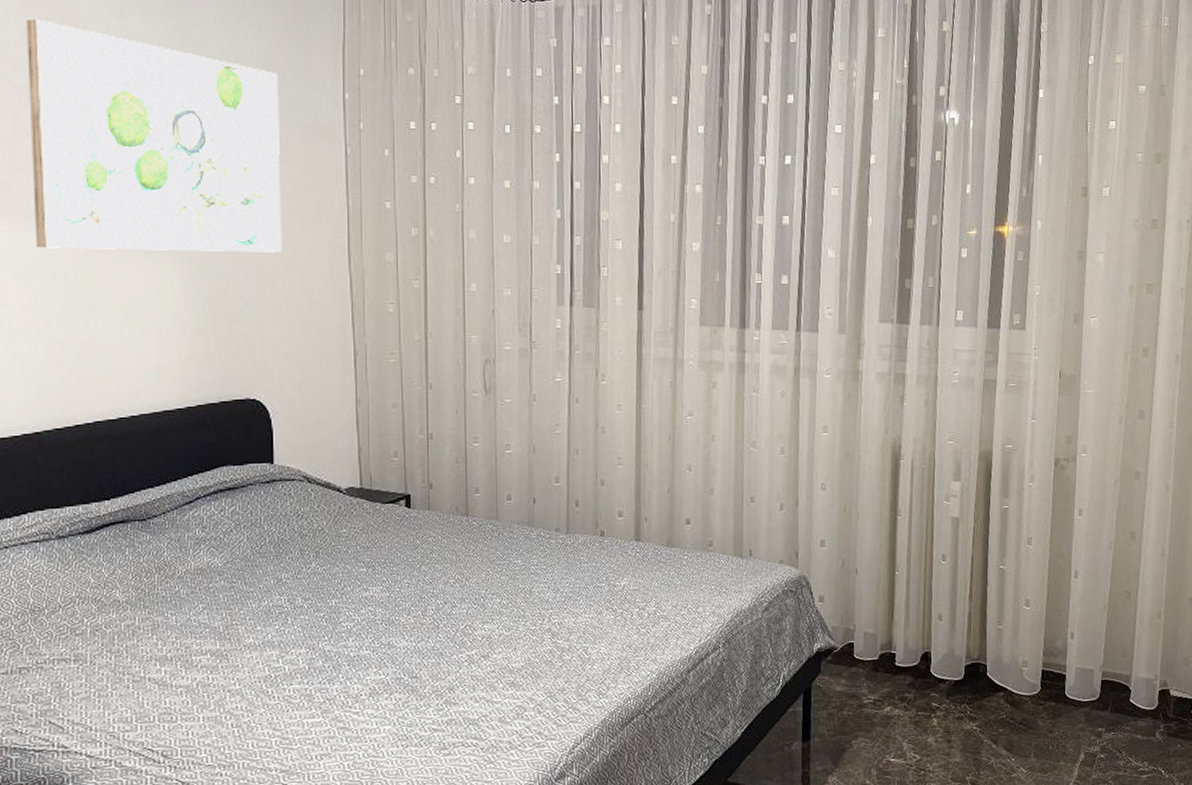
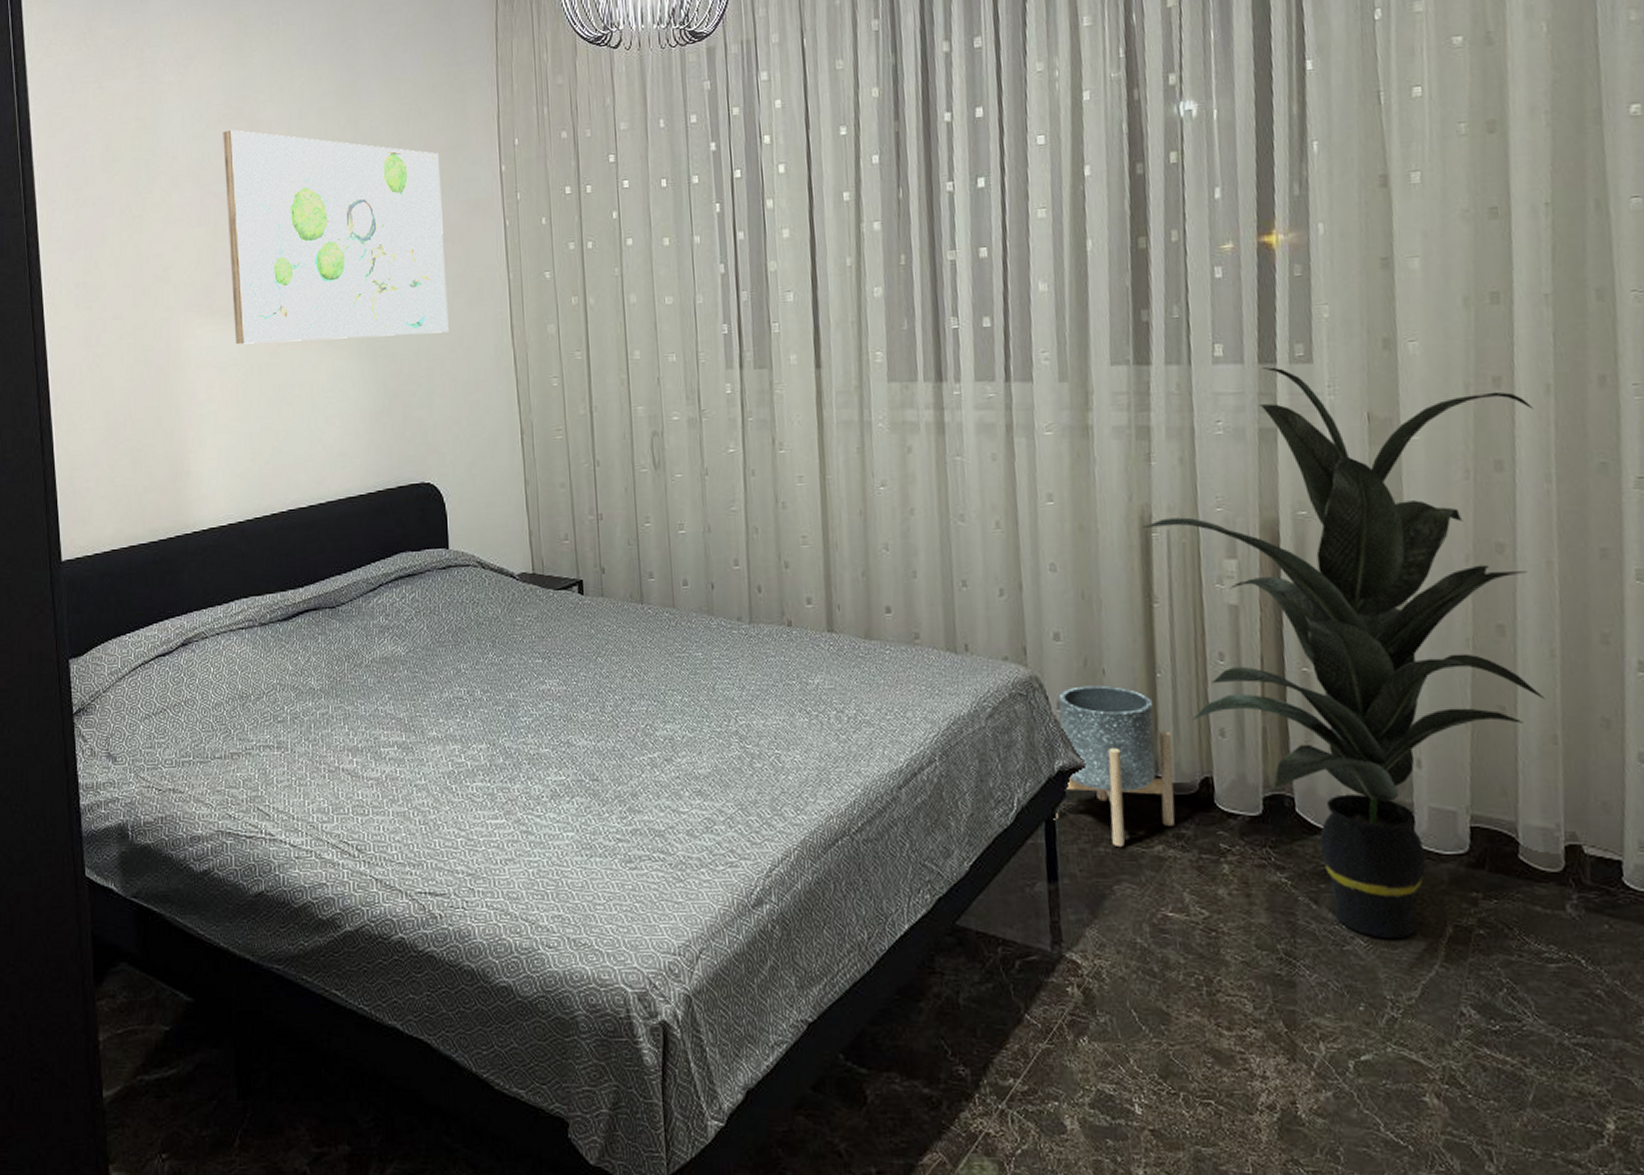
planter: none [810,582,903,710] -> present [1053,685,1175,846]
indoor plant: none [894,331,1167,766] -> present [1142,367,1546,938]

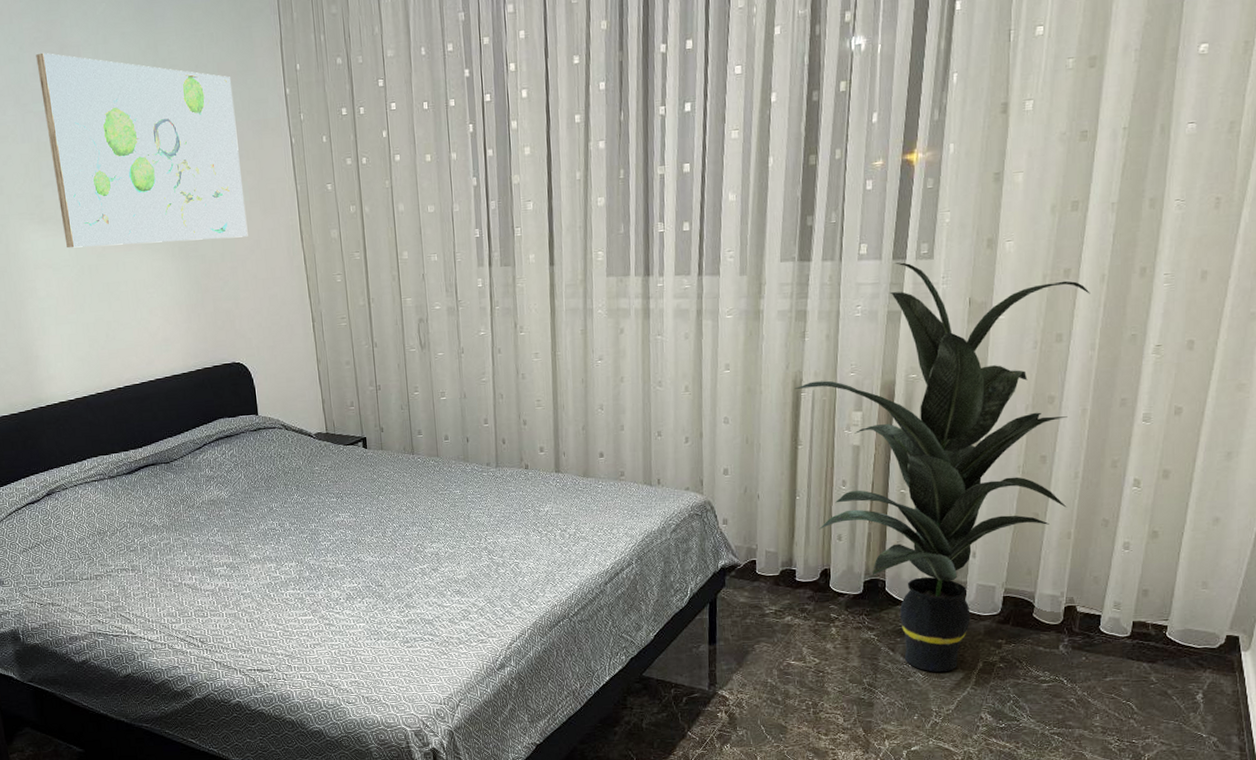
planter: present [1053,685,1175,846] -> none [715,506,804,618]

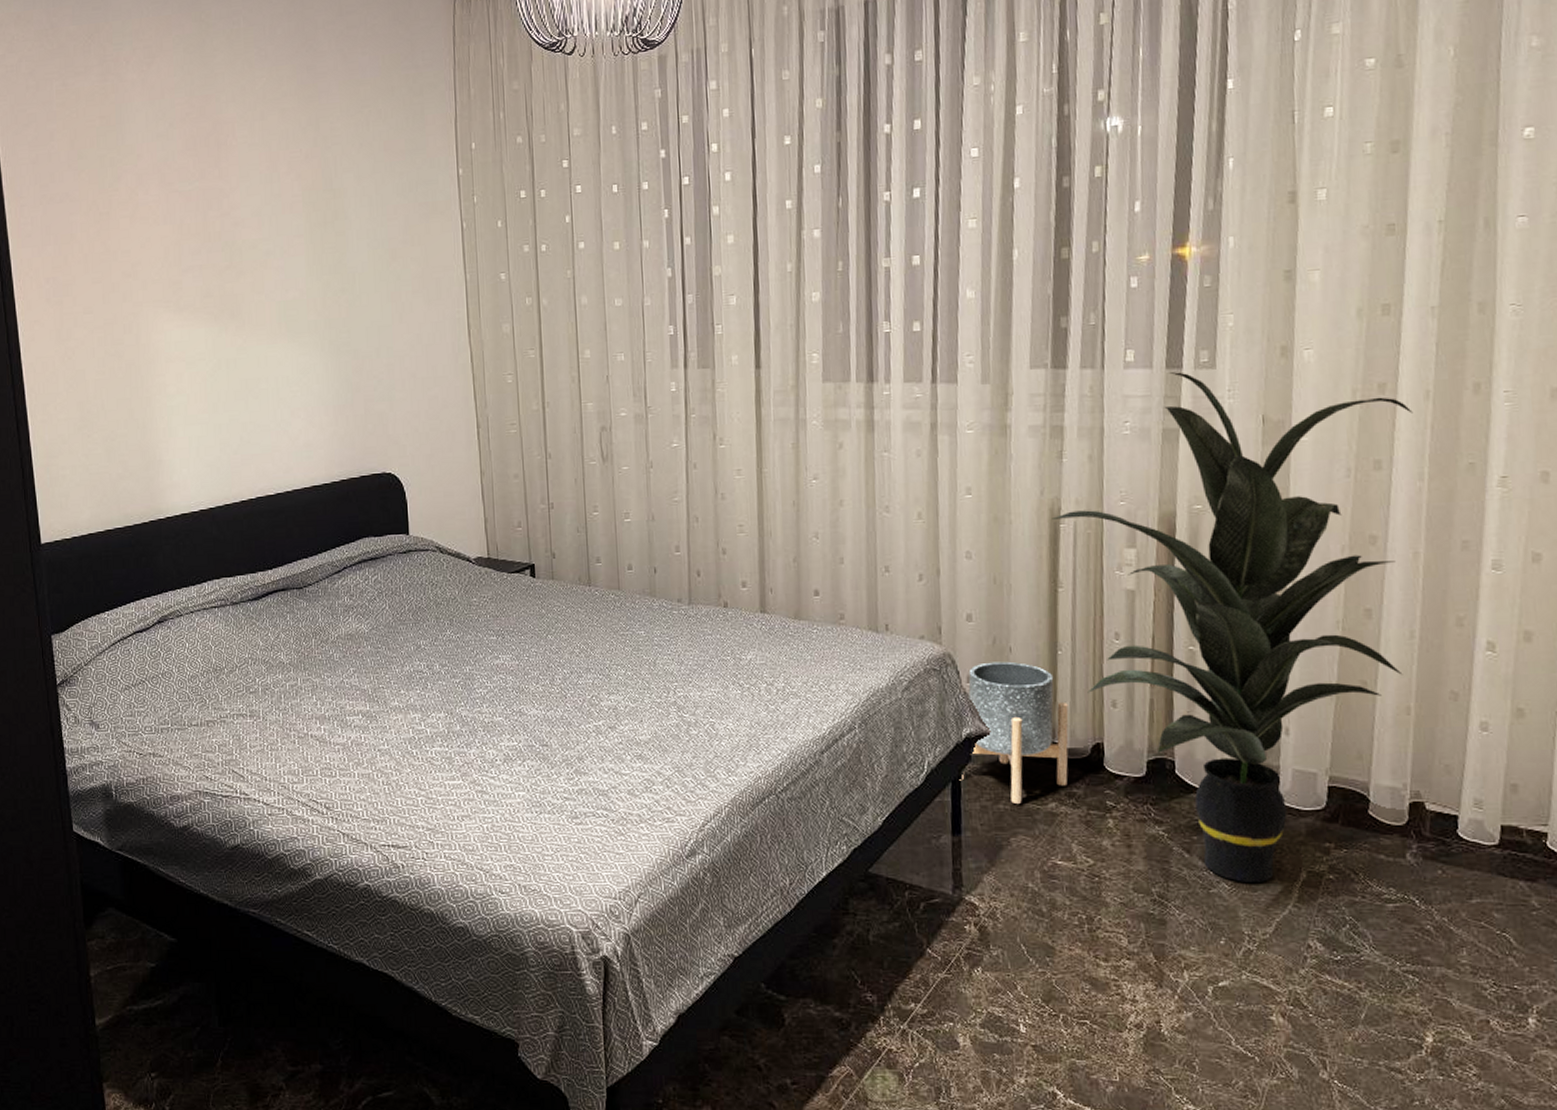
wall art: present [36,52,248,248] -> none [186,129,408,340]
planter: none [715,506,804,618] -> present [959,661,1069,804]

